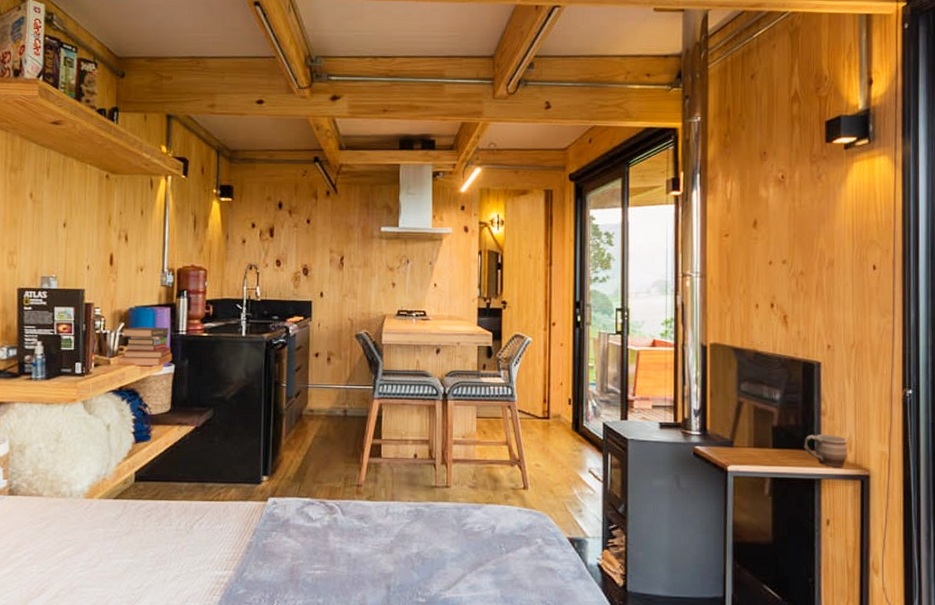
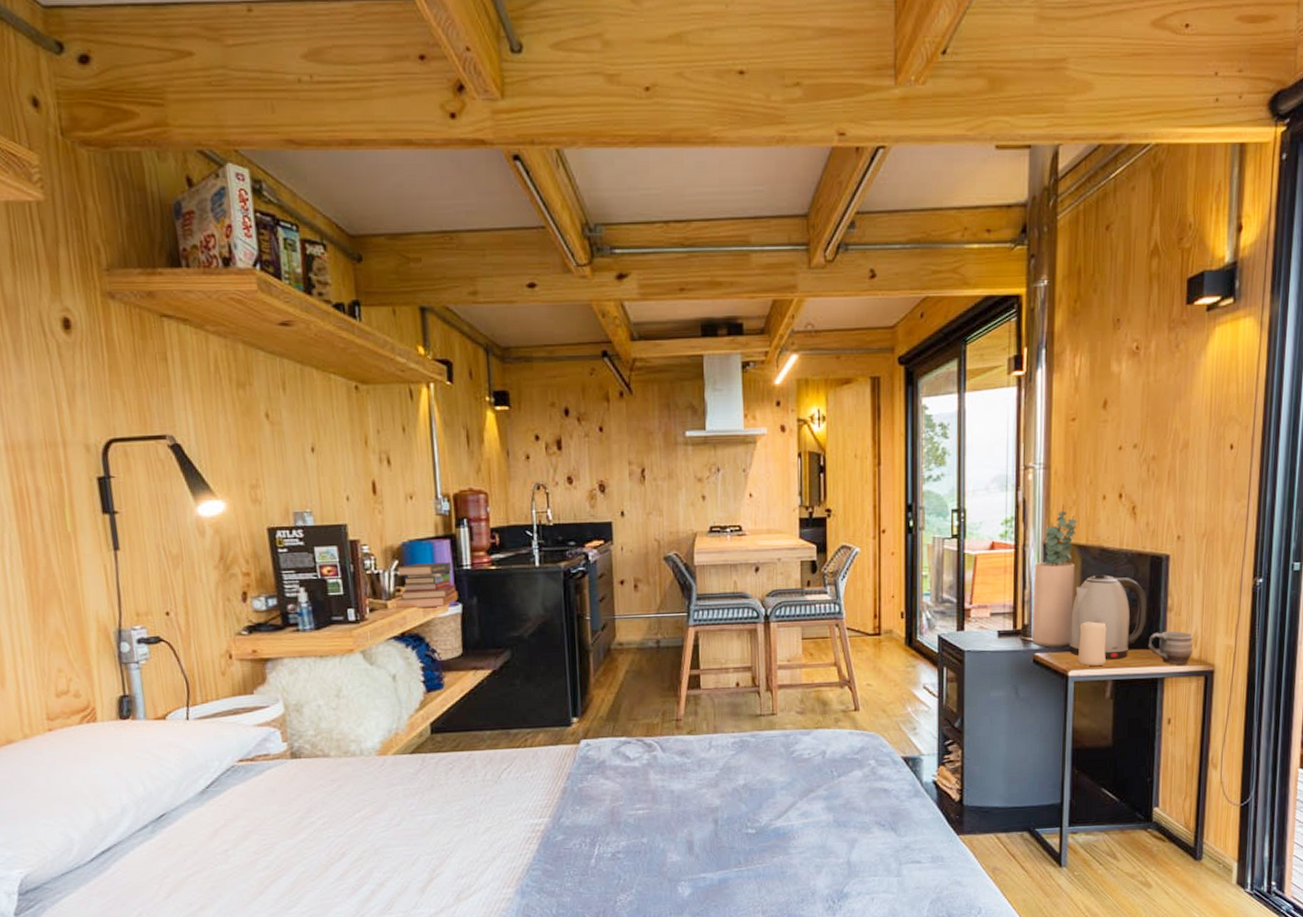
vase: none [691,309,732,442] -> present [1031,504,1077,648]
kettle: none [728,376,802,458] -> present [1070,574,1148,660]
candle: none [736,419,763,464] -> present [1077,621,1107,667]

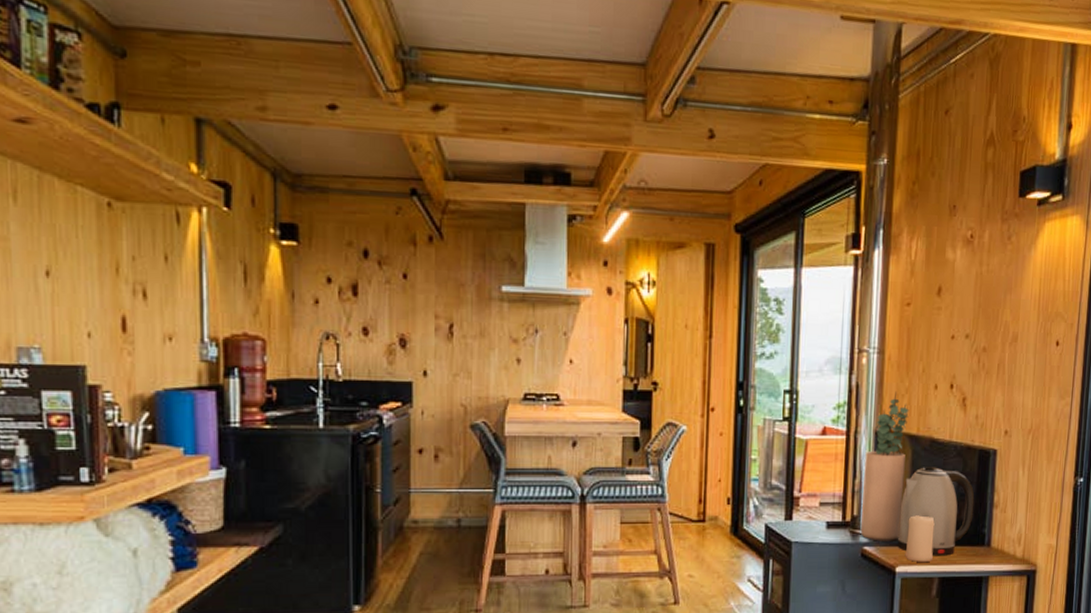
books: present [394,562,459,610] -> none [141,417,223,471]
mug: present [1148,631,1194,665] -> none [974,529,1018,564]

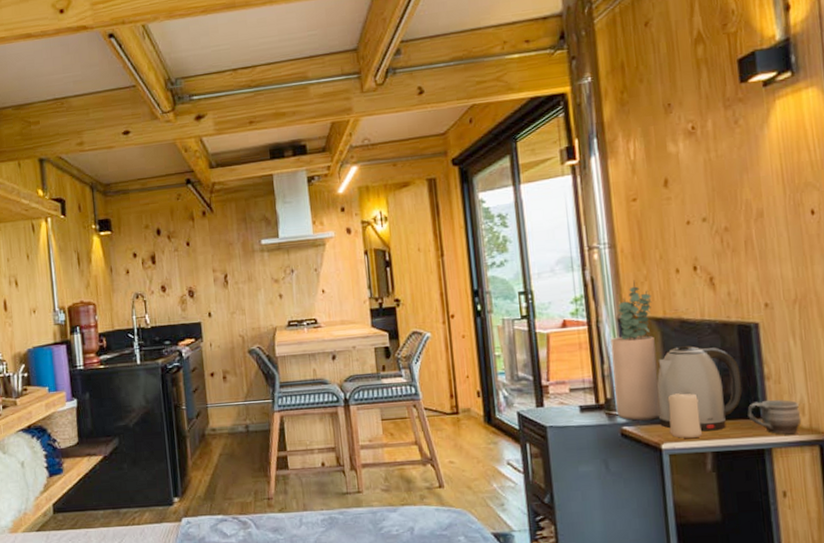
mug: none [974,529,1018,564] -> present [747,400,802,435]

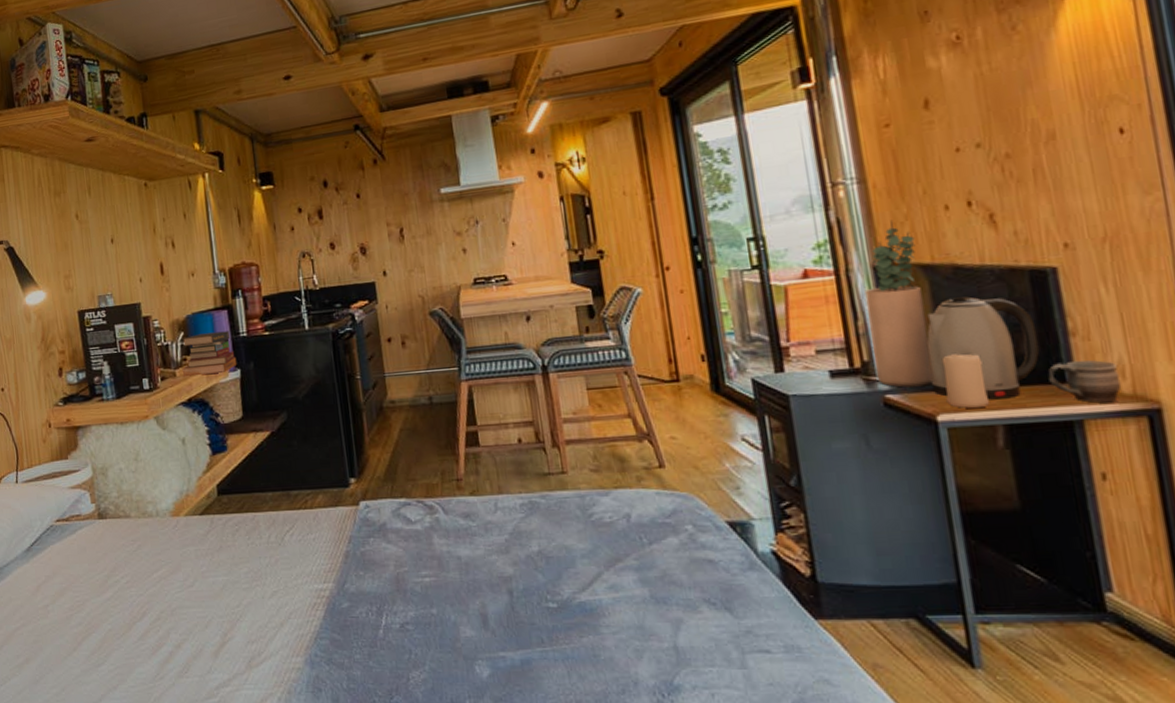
books: none [22,364,74,406] -> present [182,331,237,377]

